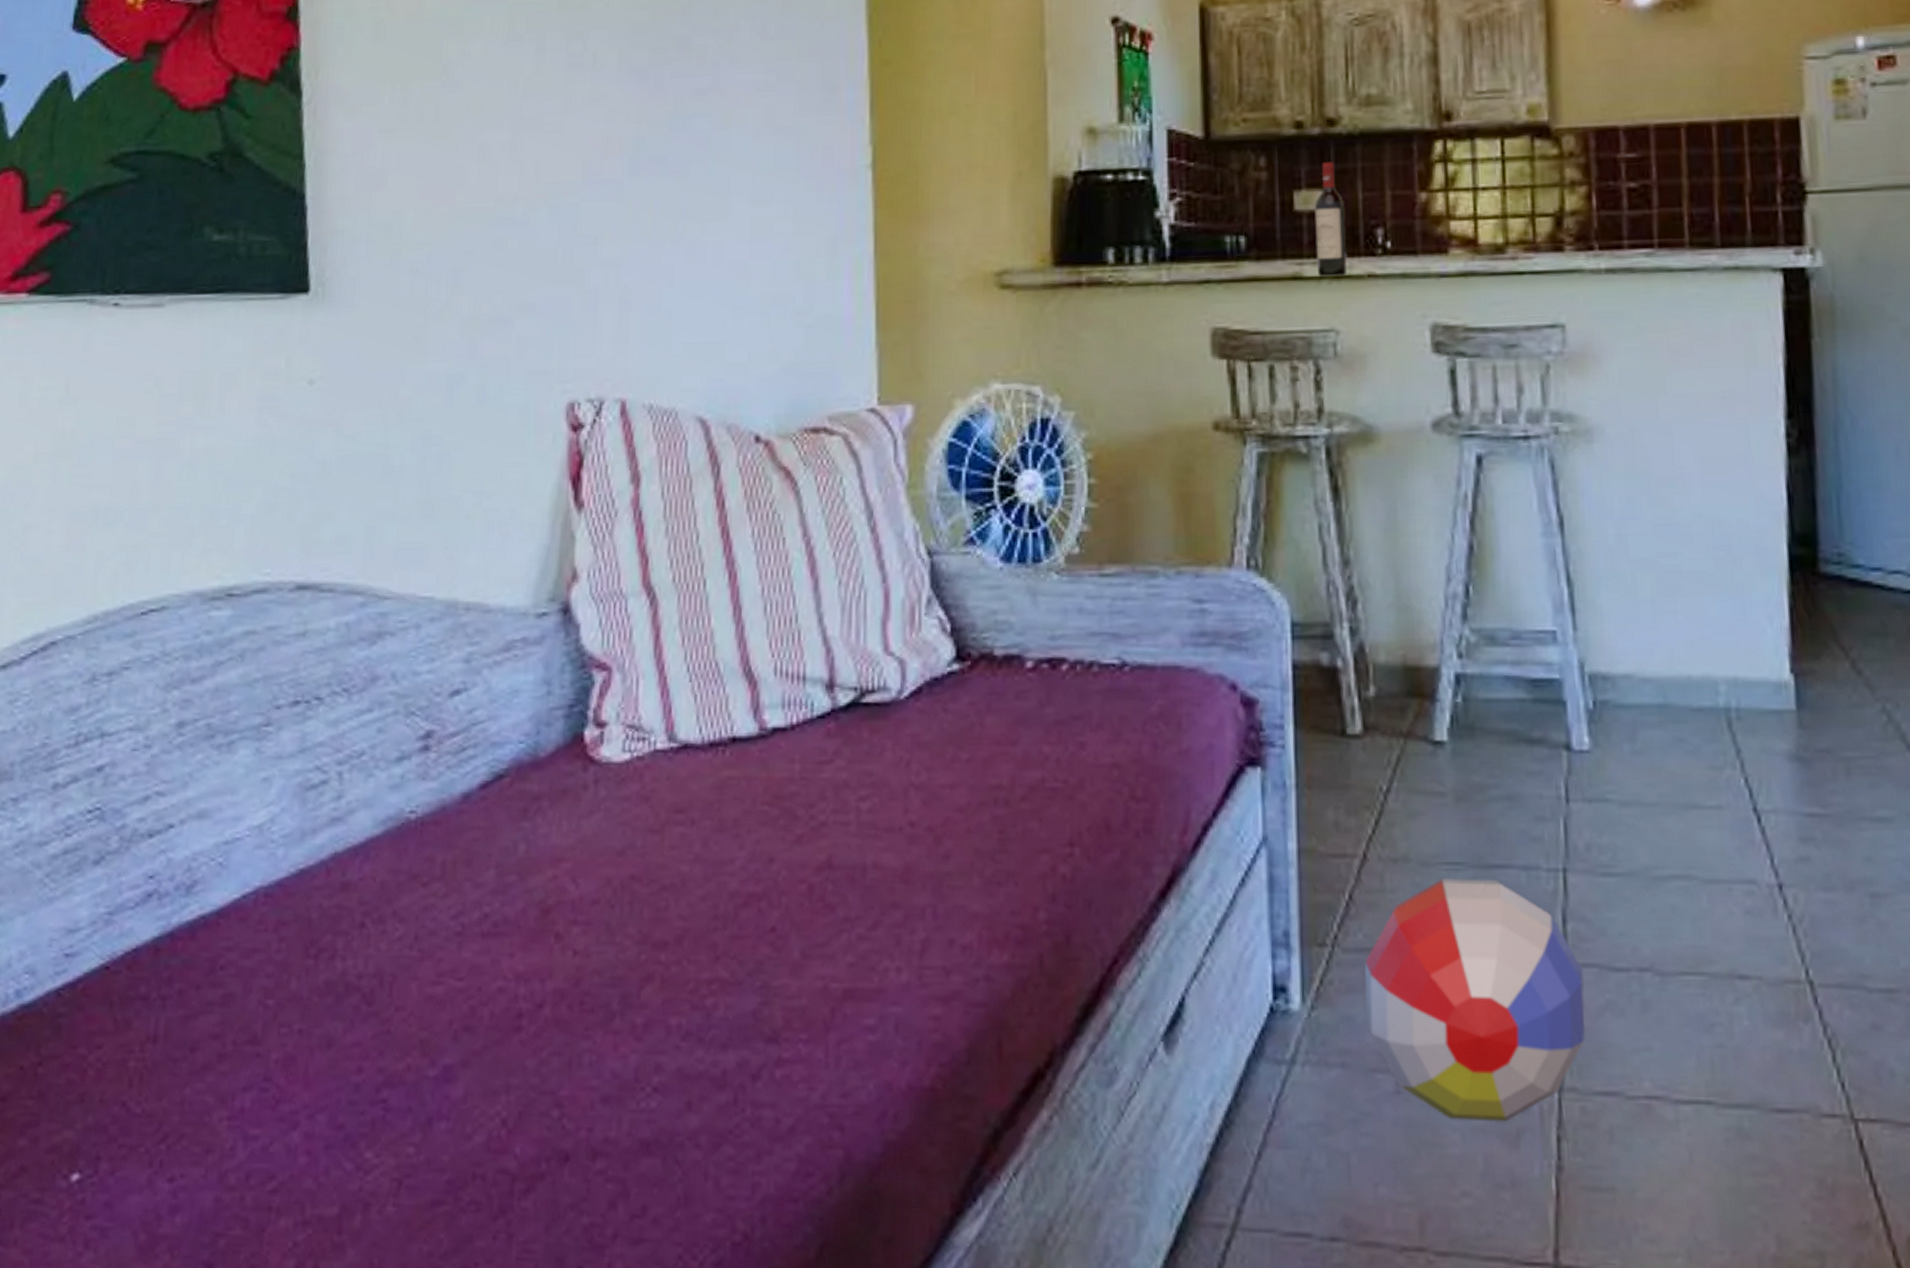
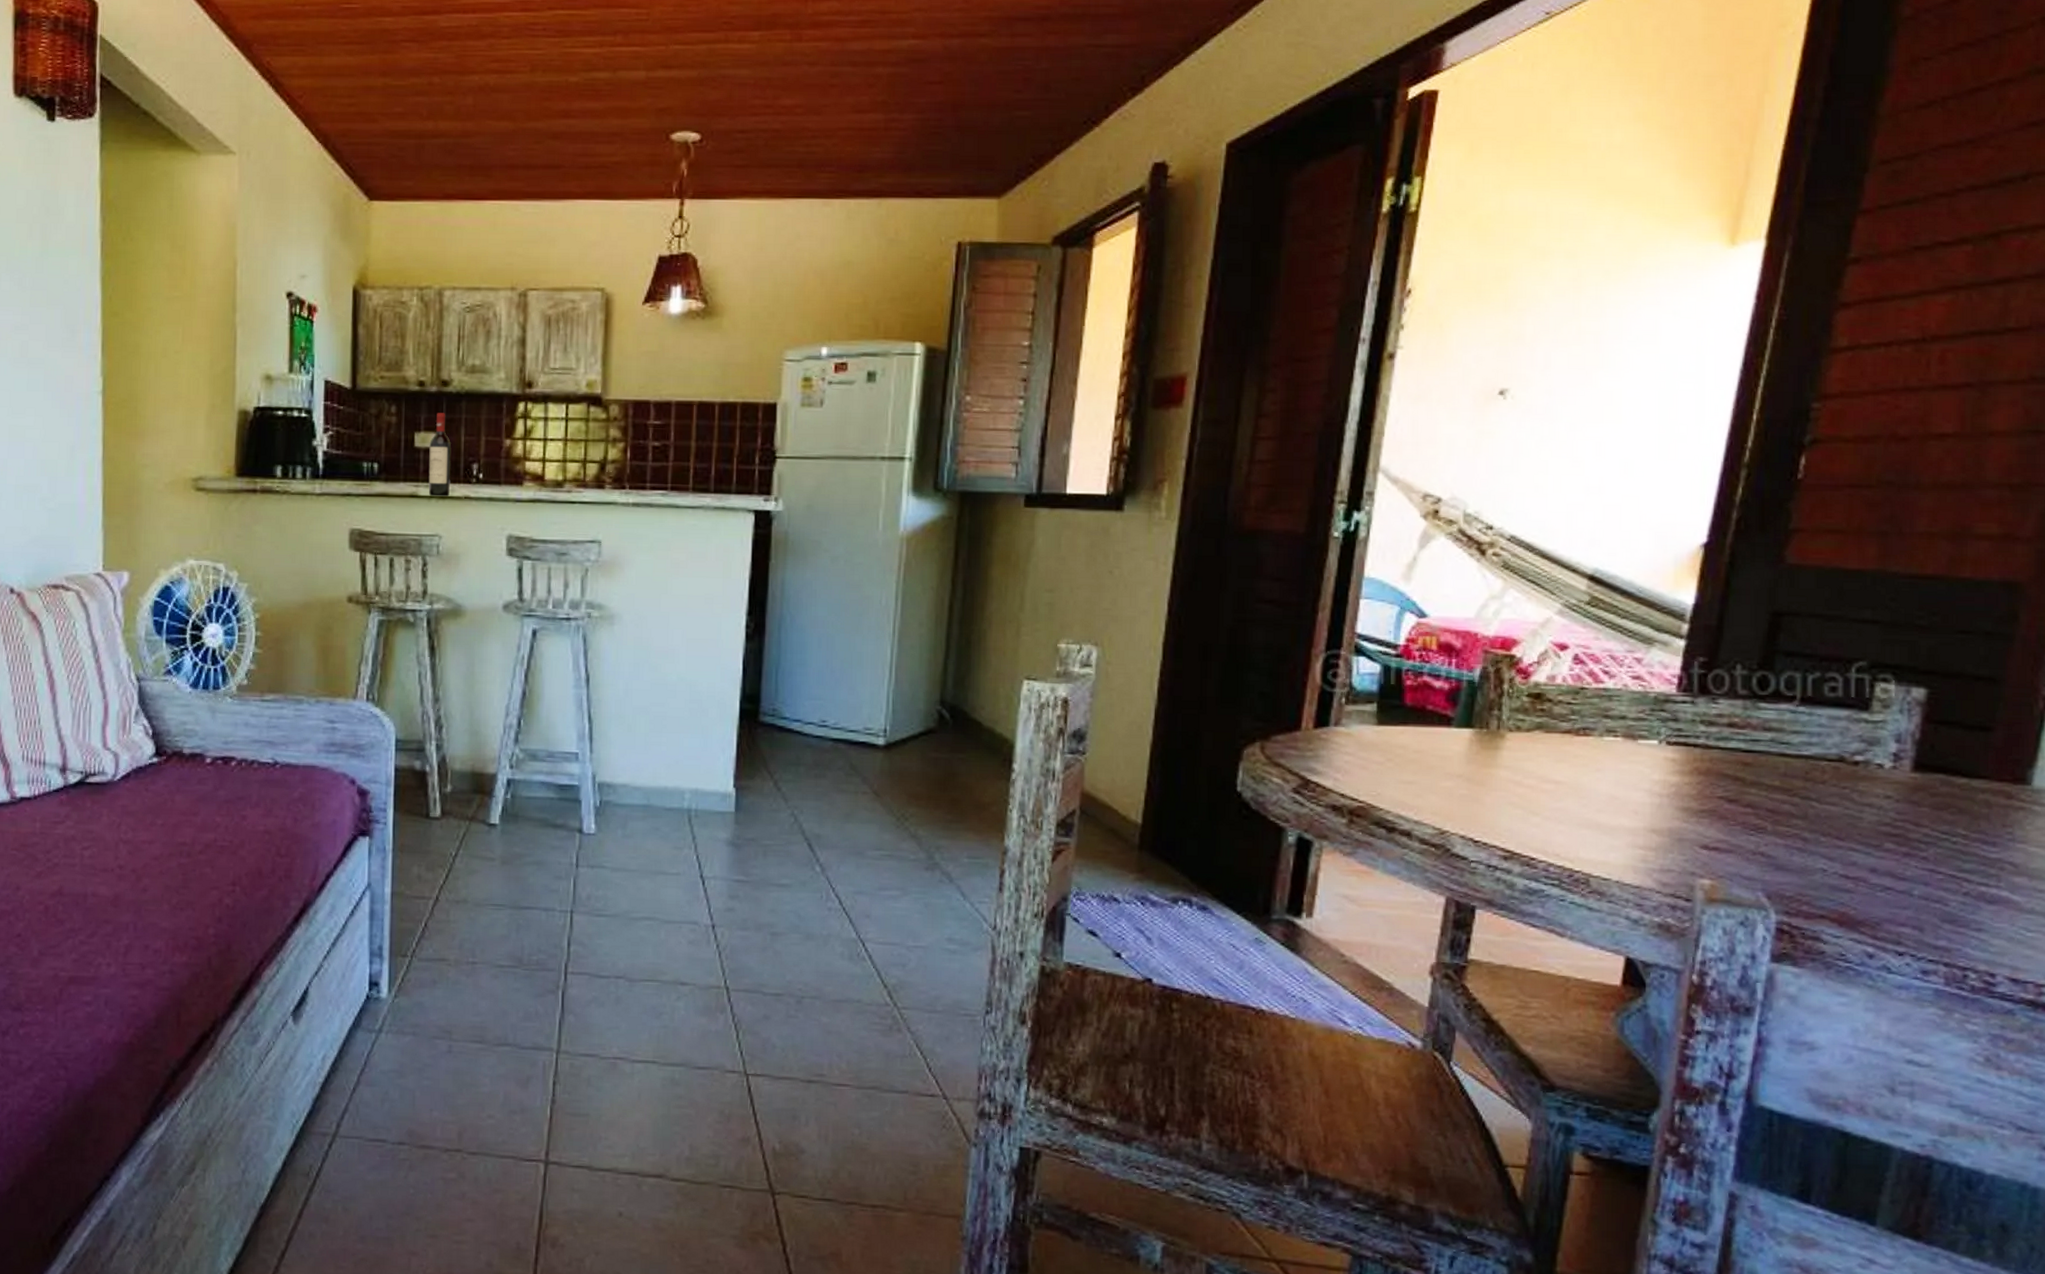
beachball: present [1364,878,1585,1121] -> none [431,915,579,1071]

